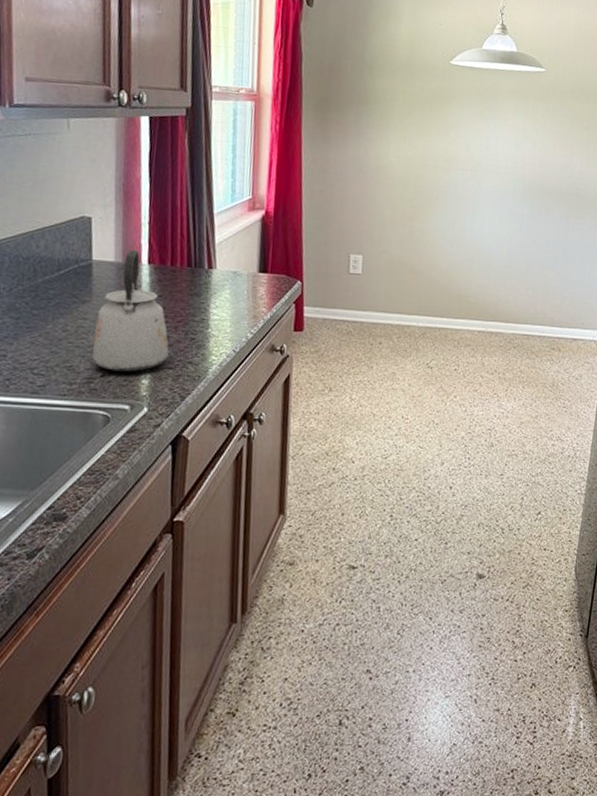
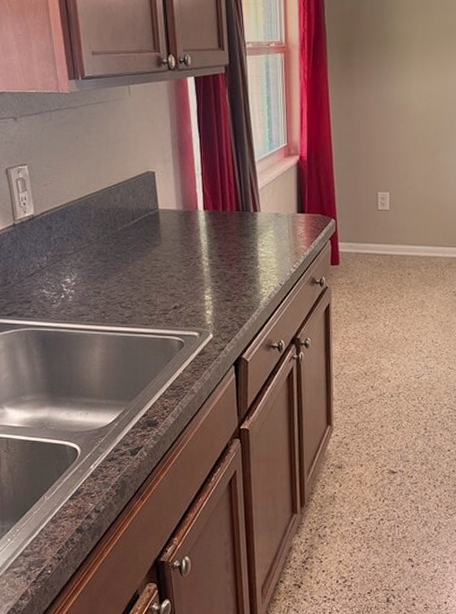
kettle: present [93,249,169,373] -> none [166,198,226,305]

